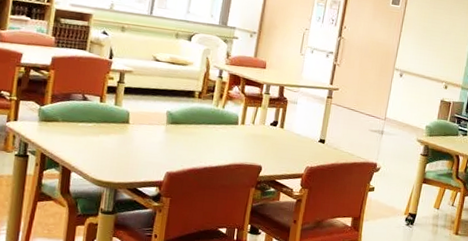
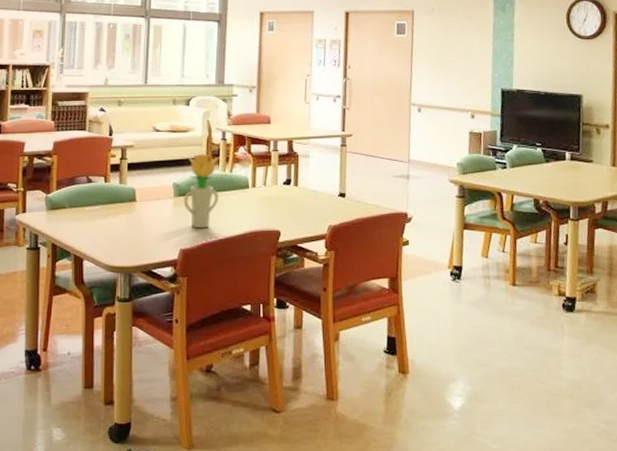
potted flower: none [174,87,213,156] -> present [183,153,218,229]

